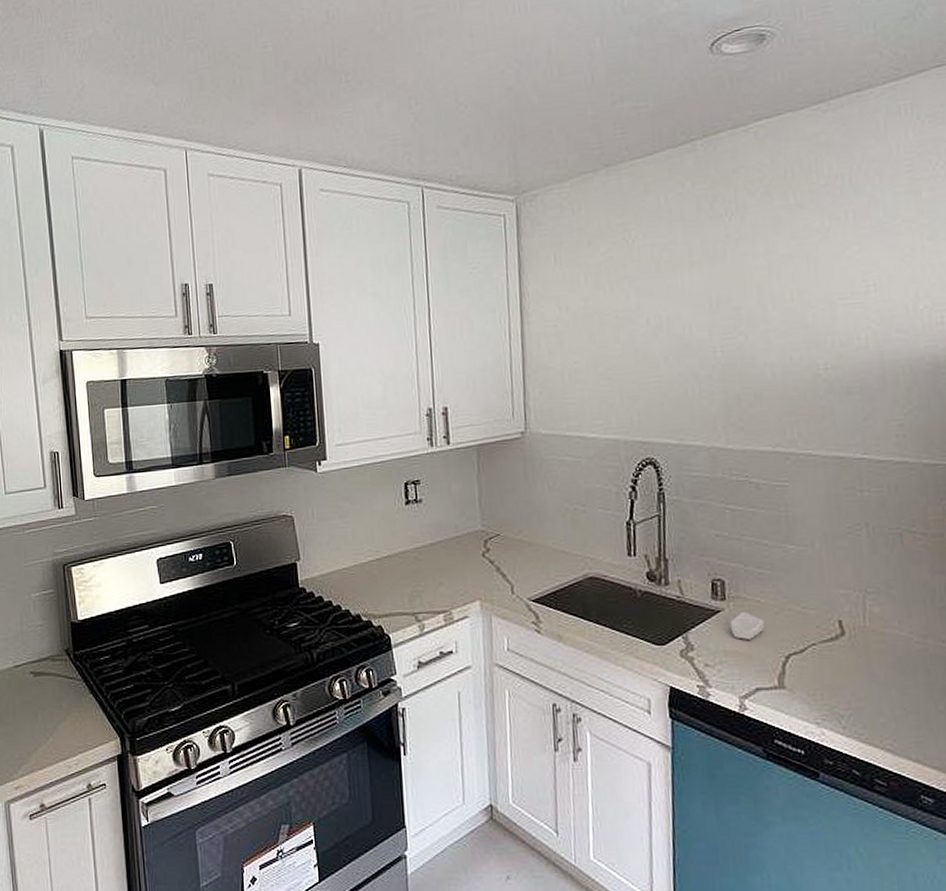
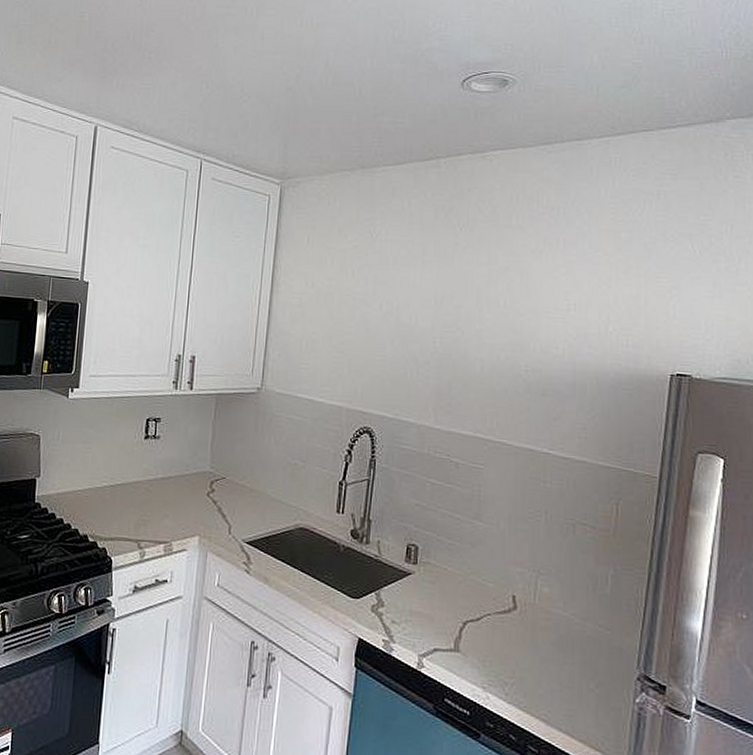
soap bar: present [730,611,765,640] -> none [418,576,448,603]

